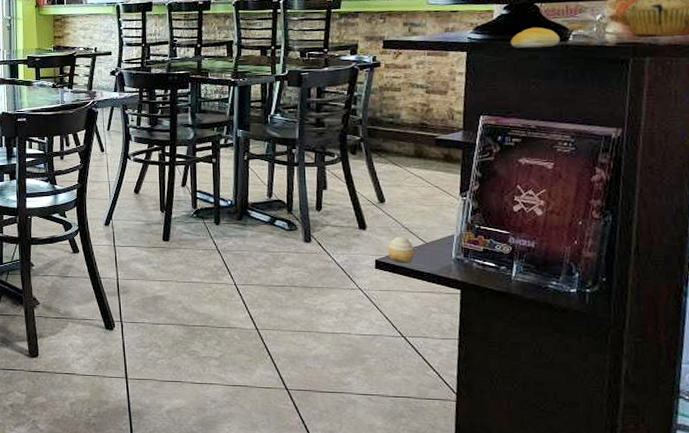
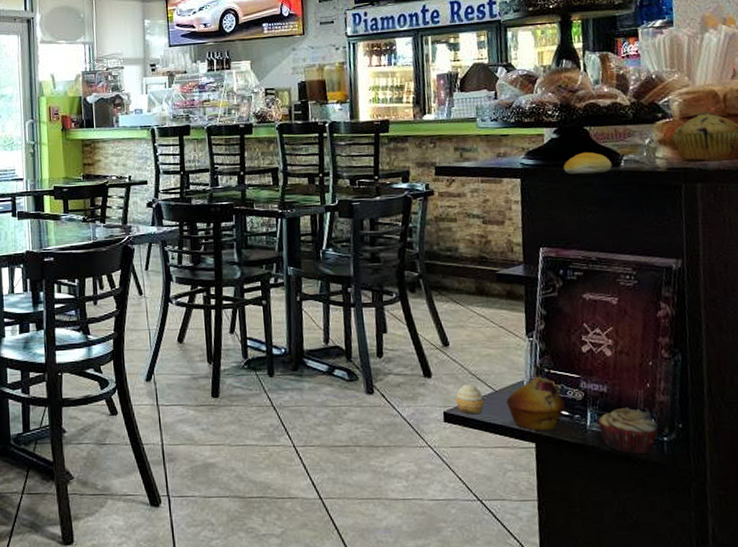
muffin: none [435,232,493,279] -> present [505,377,566,430]
cupcake: none [522,261,583,303] -> present [597,407,660,454]

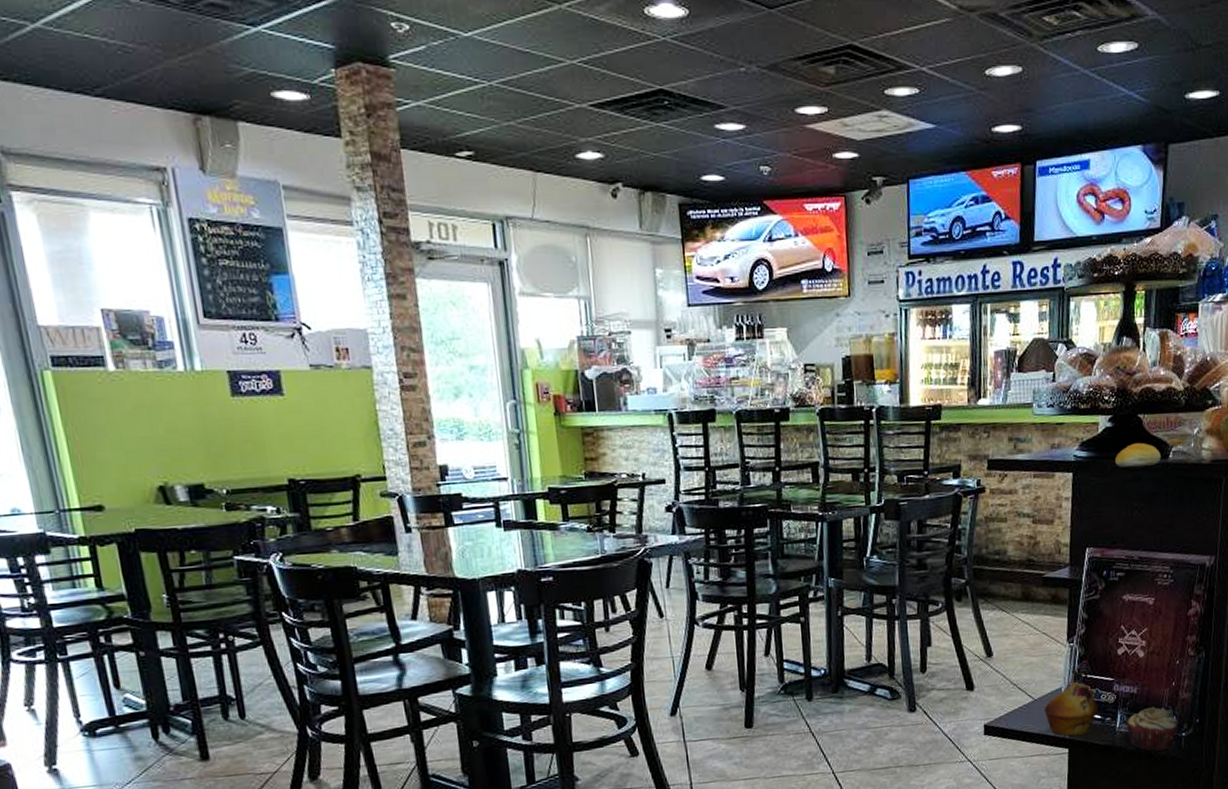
cupcake: present [455,383,485,415] -> none [996,694,1024,726]

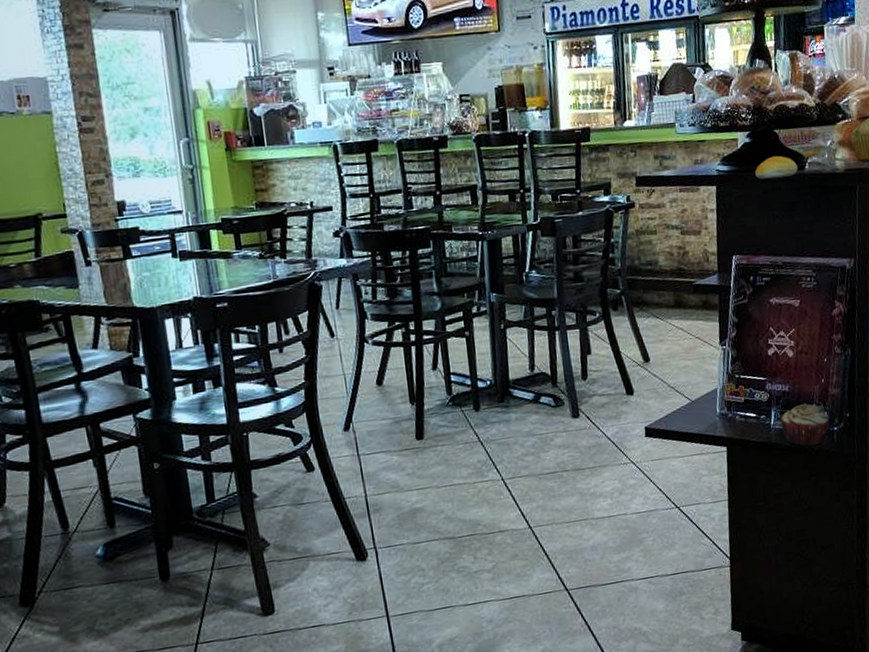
muffin: present [1043,683,1099,736] -> none [701,383,753,435]

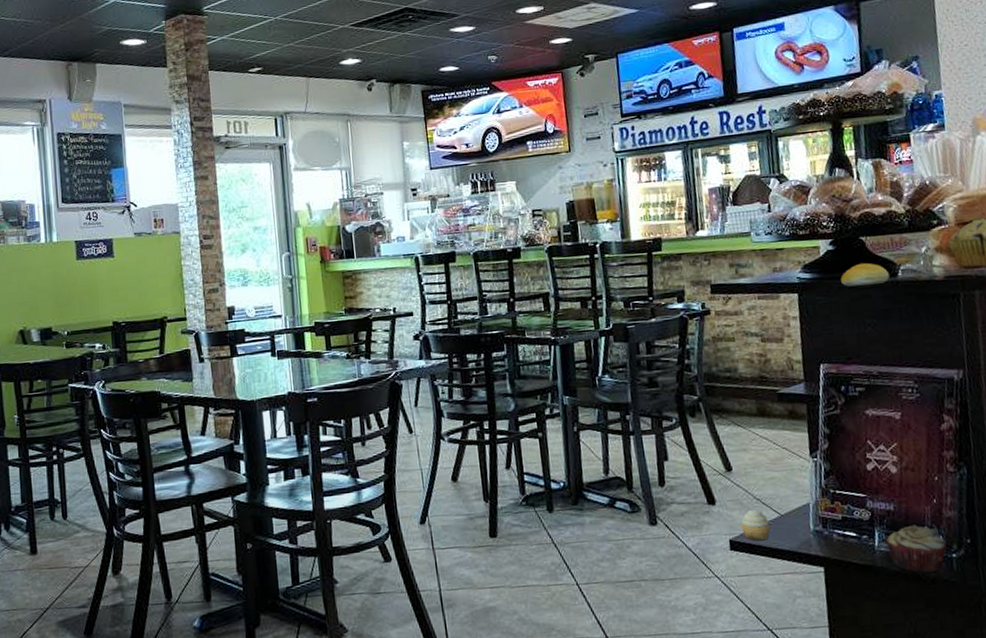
cupcake: none [656,396,683,428] -> present [741,509,771,542]

